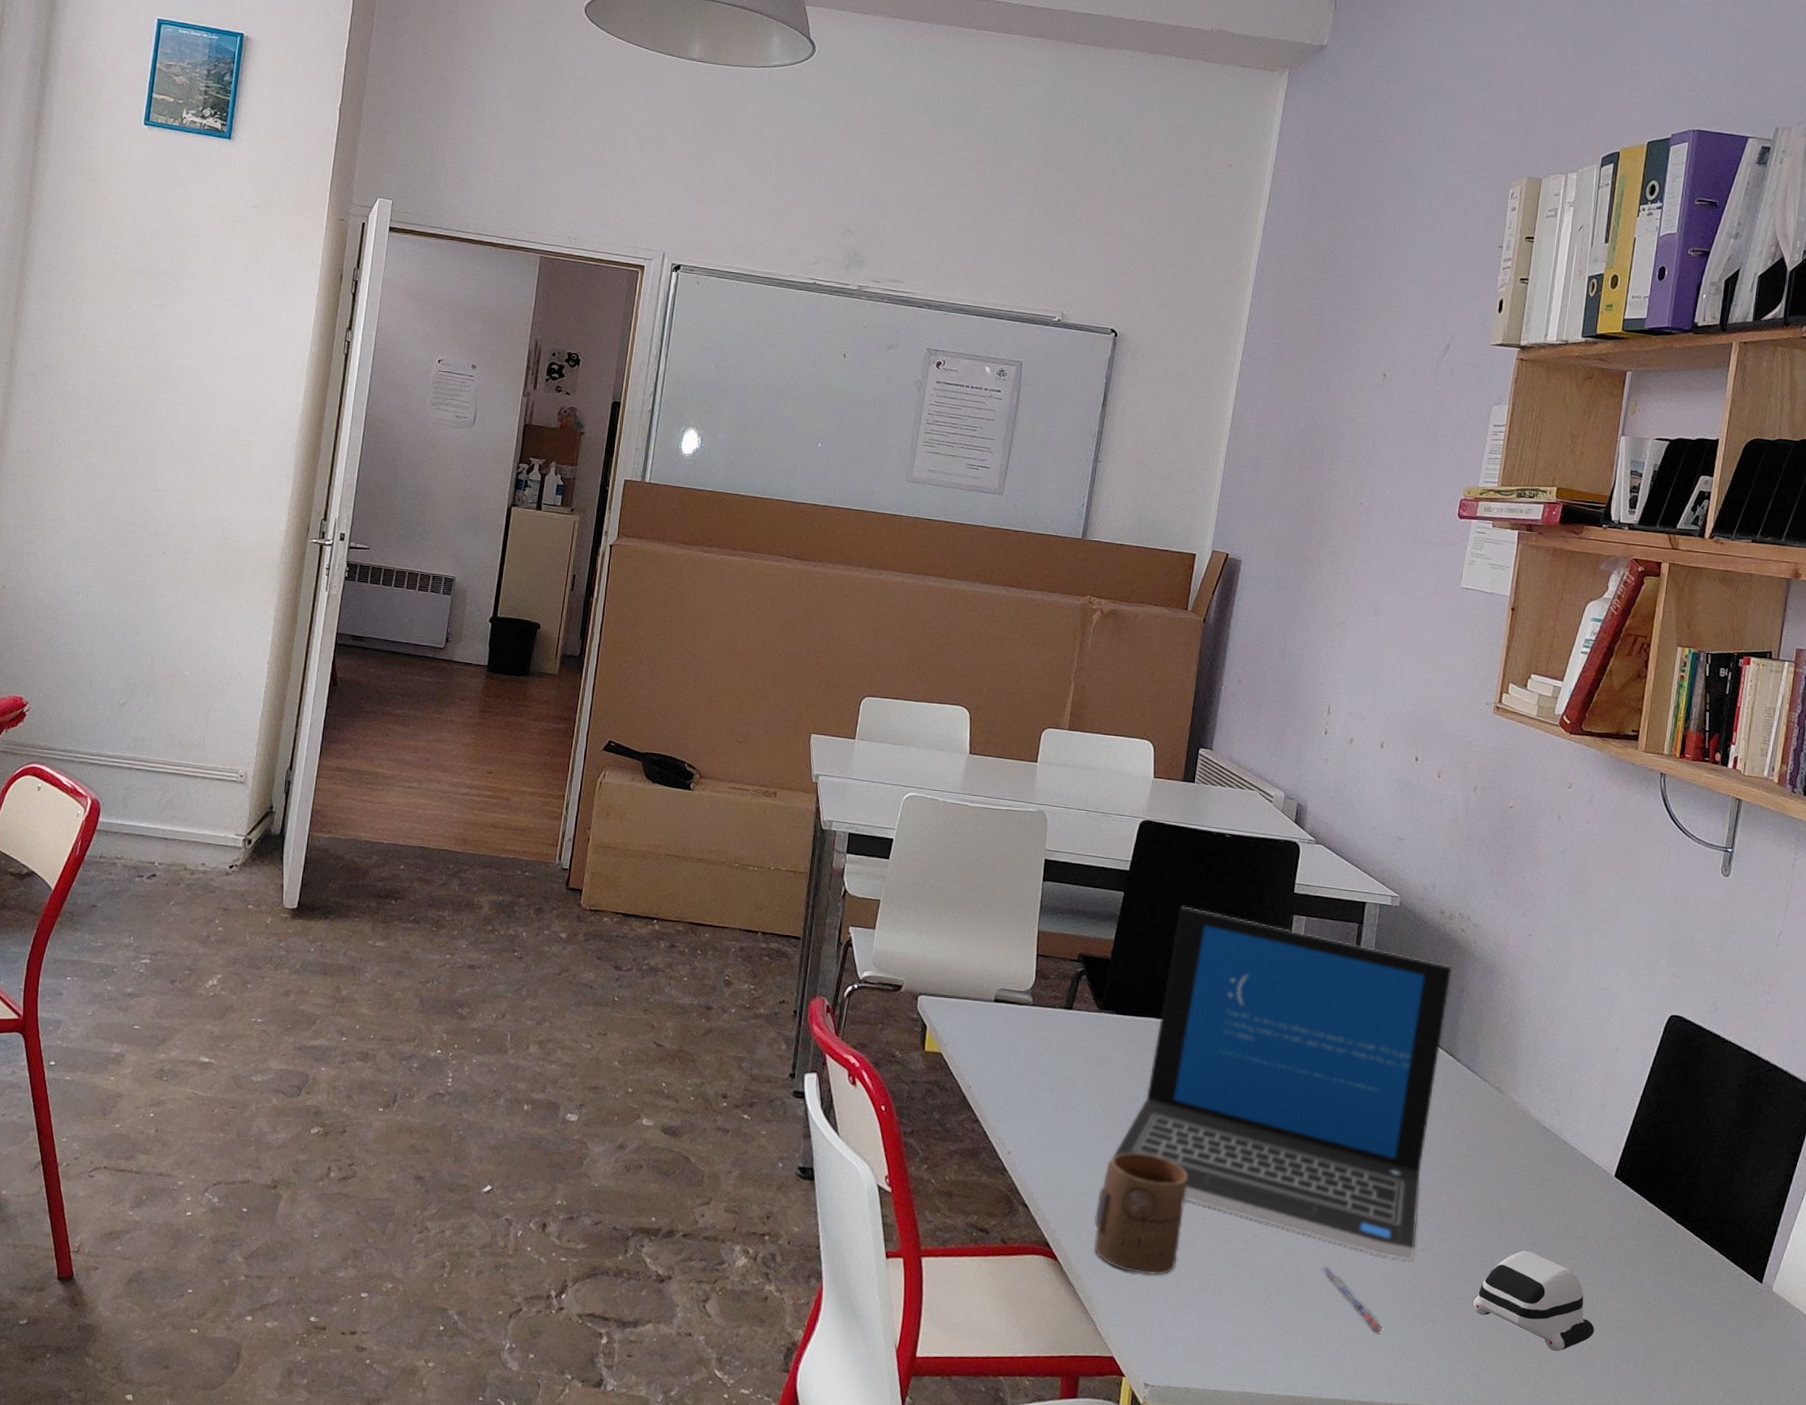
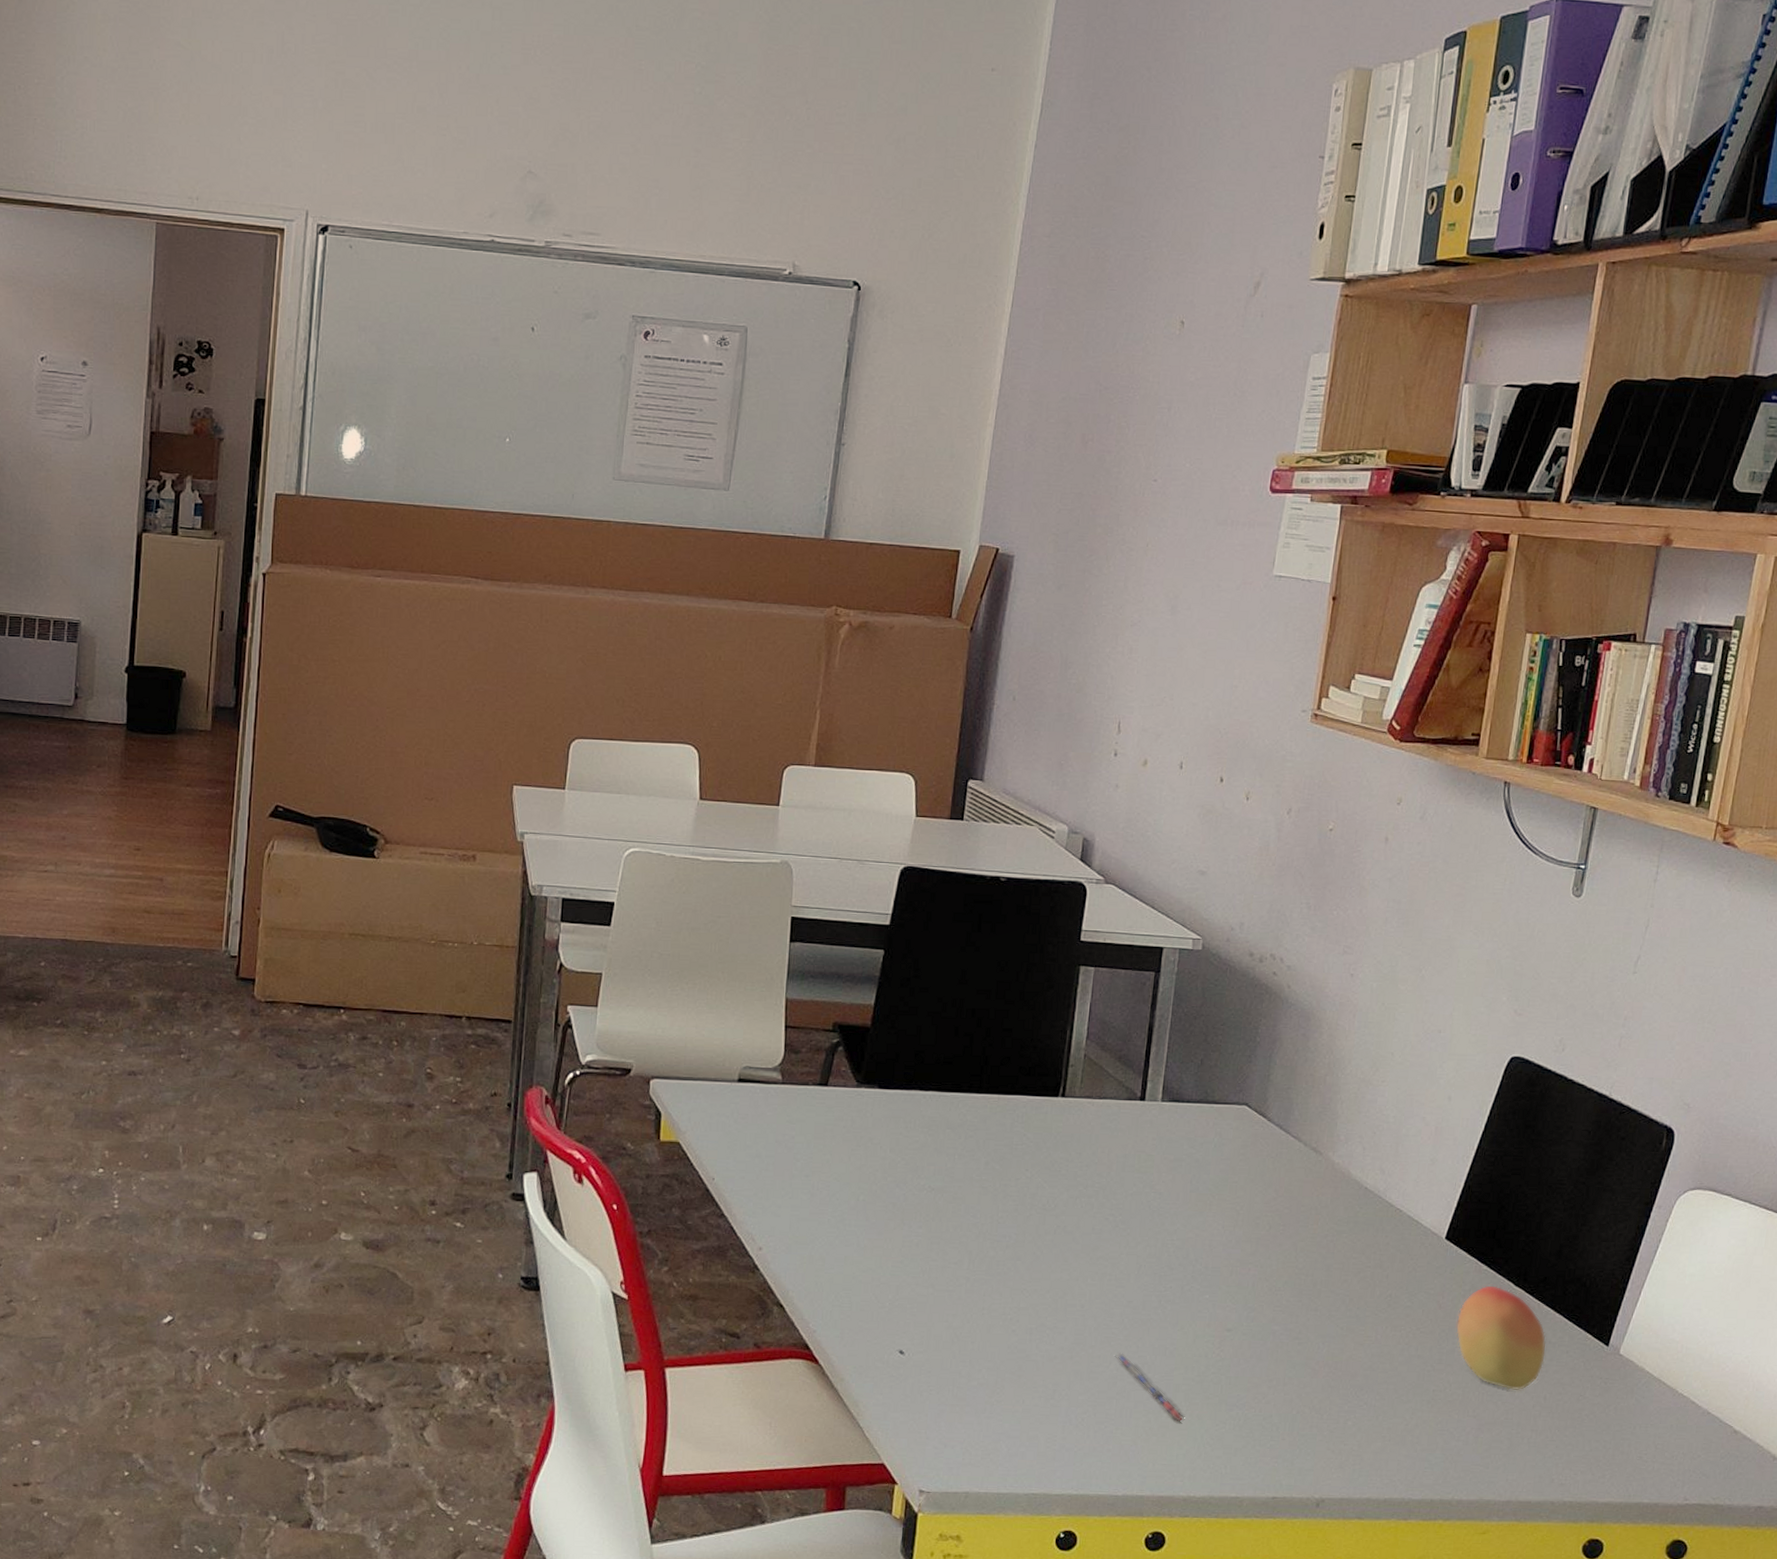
cup: present [1094,1153,1188,1276] -> none [859,1241,964,1374]
laptop: present [1109,906,1452,1261] -> none [874,962,1262,1343]
computer mouse: present [1472,1251,1595,1352] -> none [1284,1325,1421,1432]
fruit: none [1625,1221,1706,1320] -> present [1456,1285,1546,1390]

